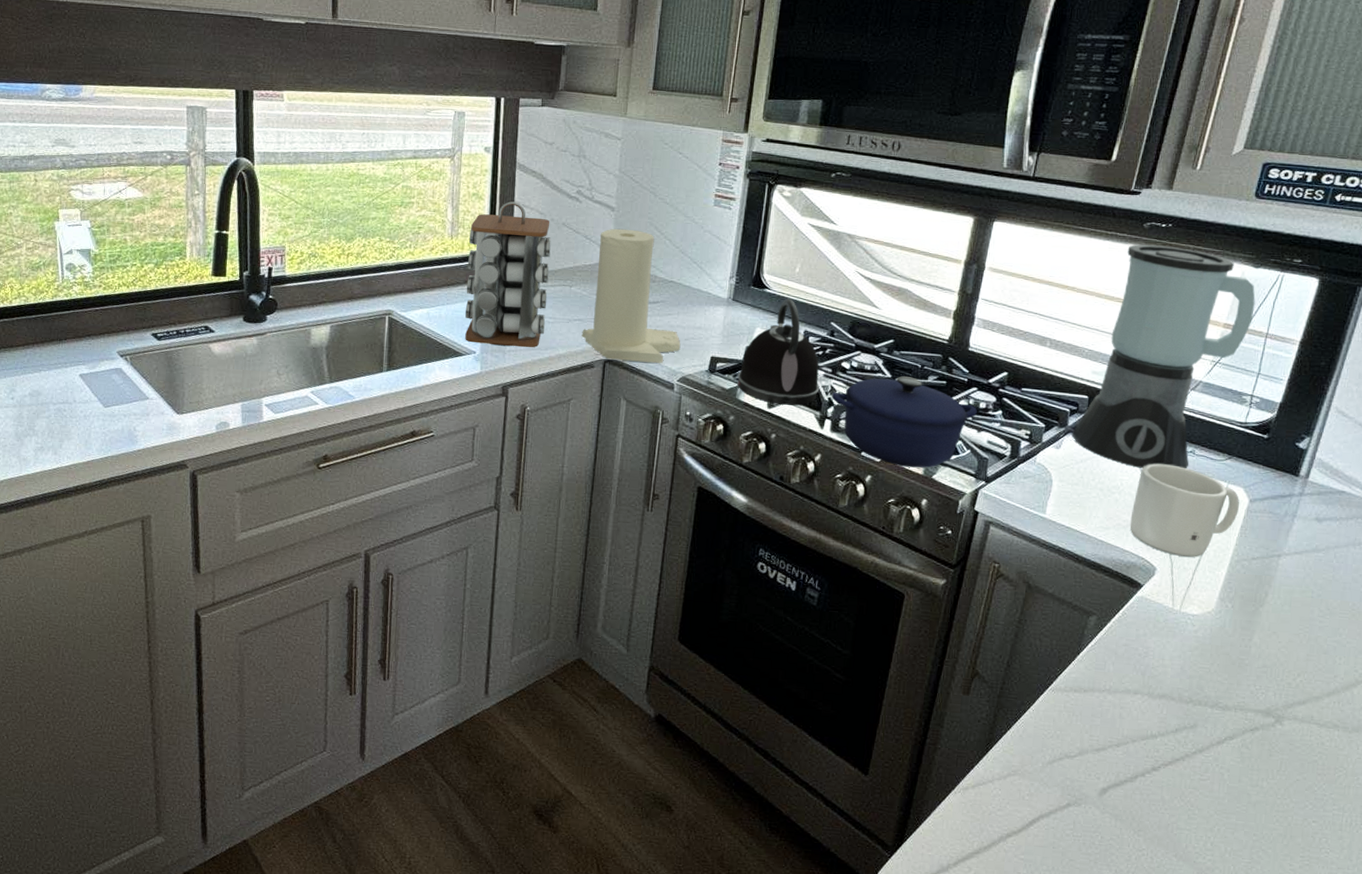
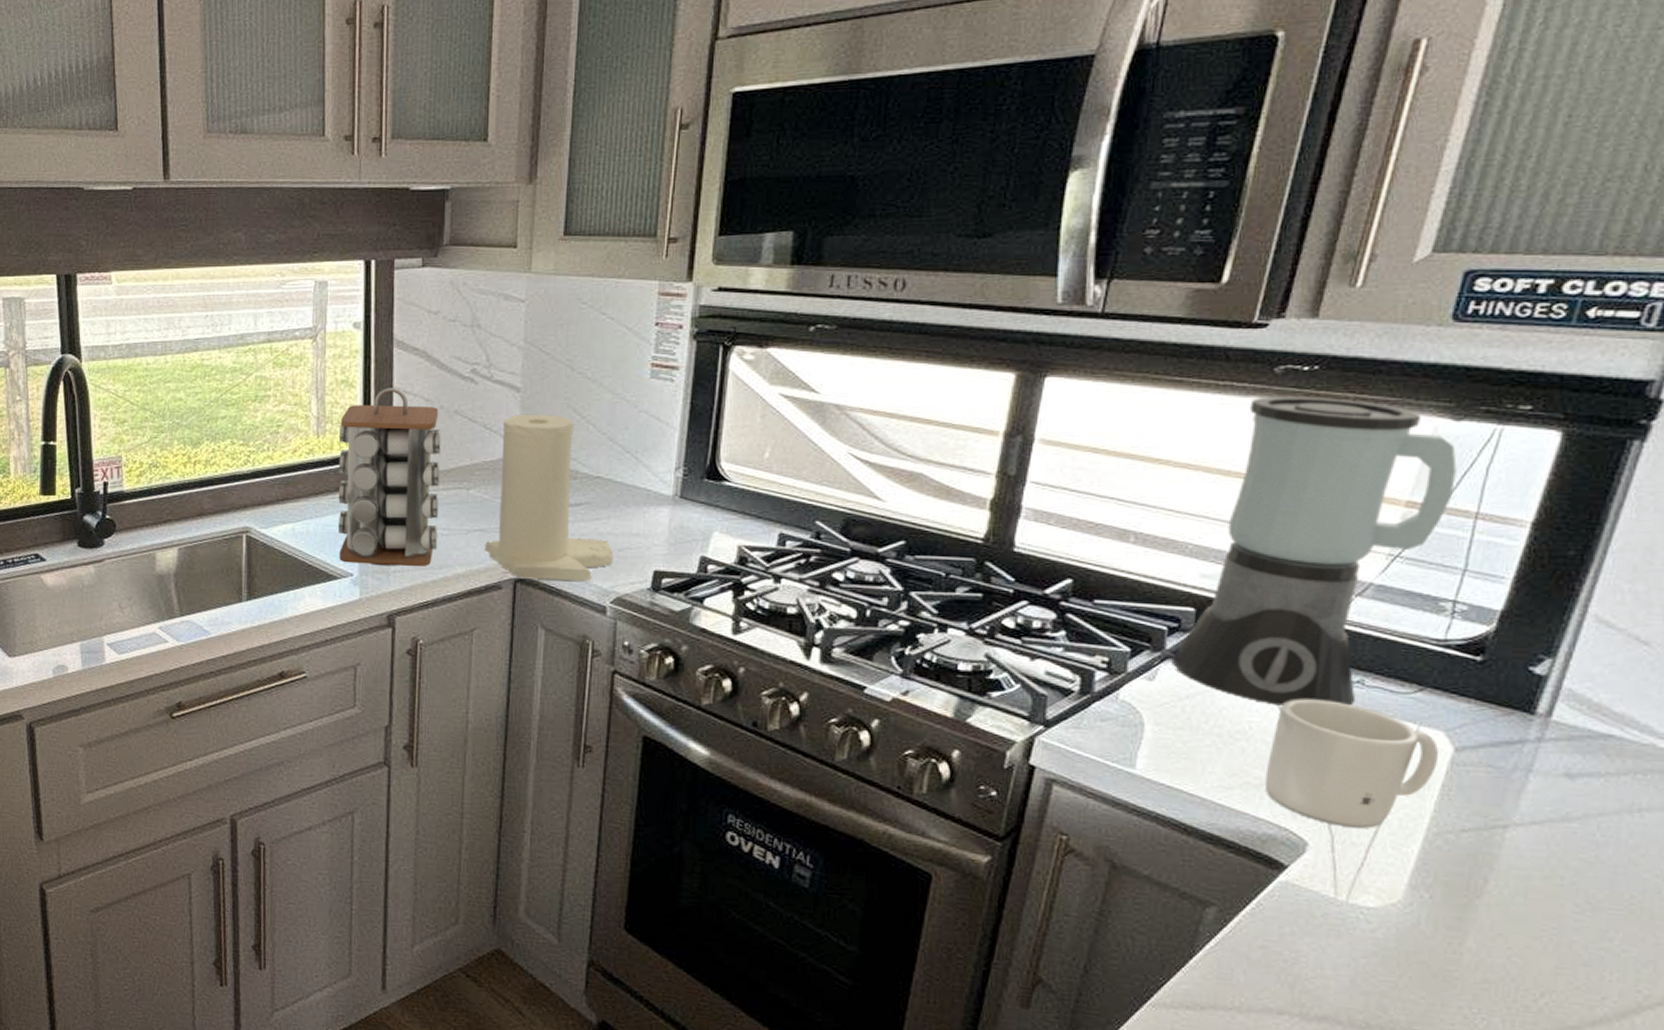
kettle: present [737,298,819,406] -> none [690,492,802,631]
cooking pot: present [831,376,977,468] -> none [819,588,1029,709]

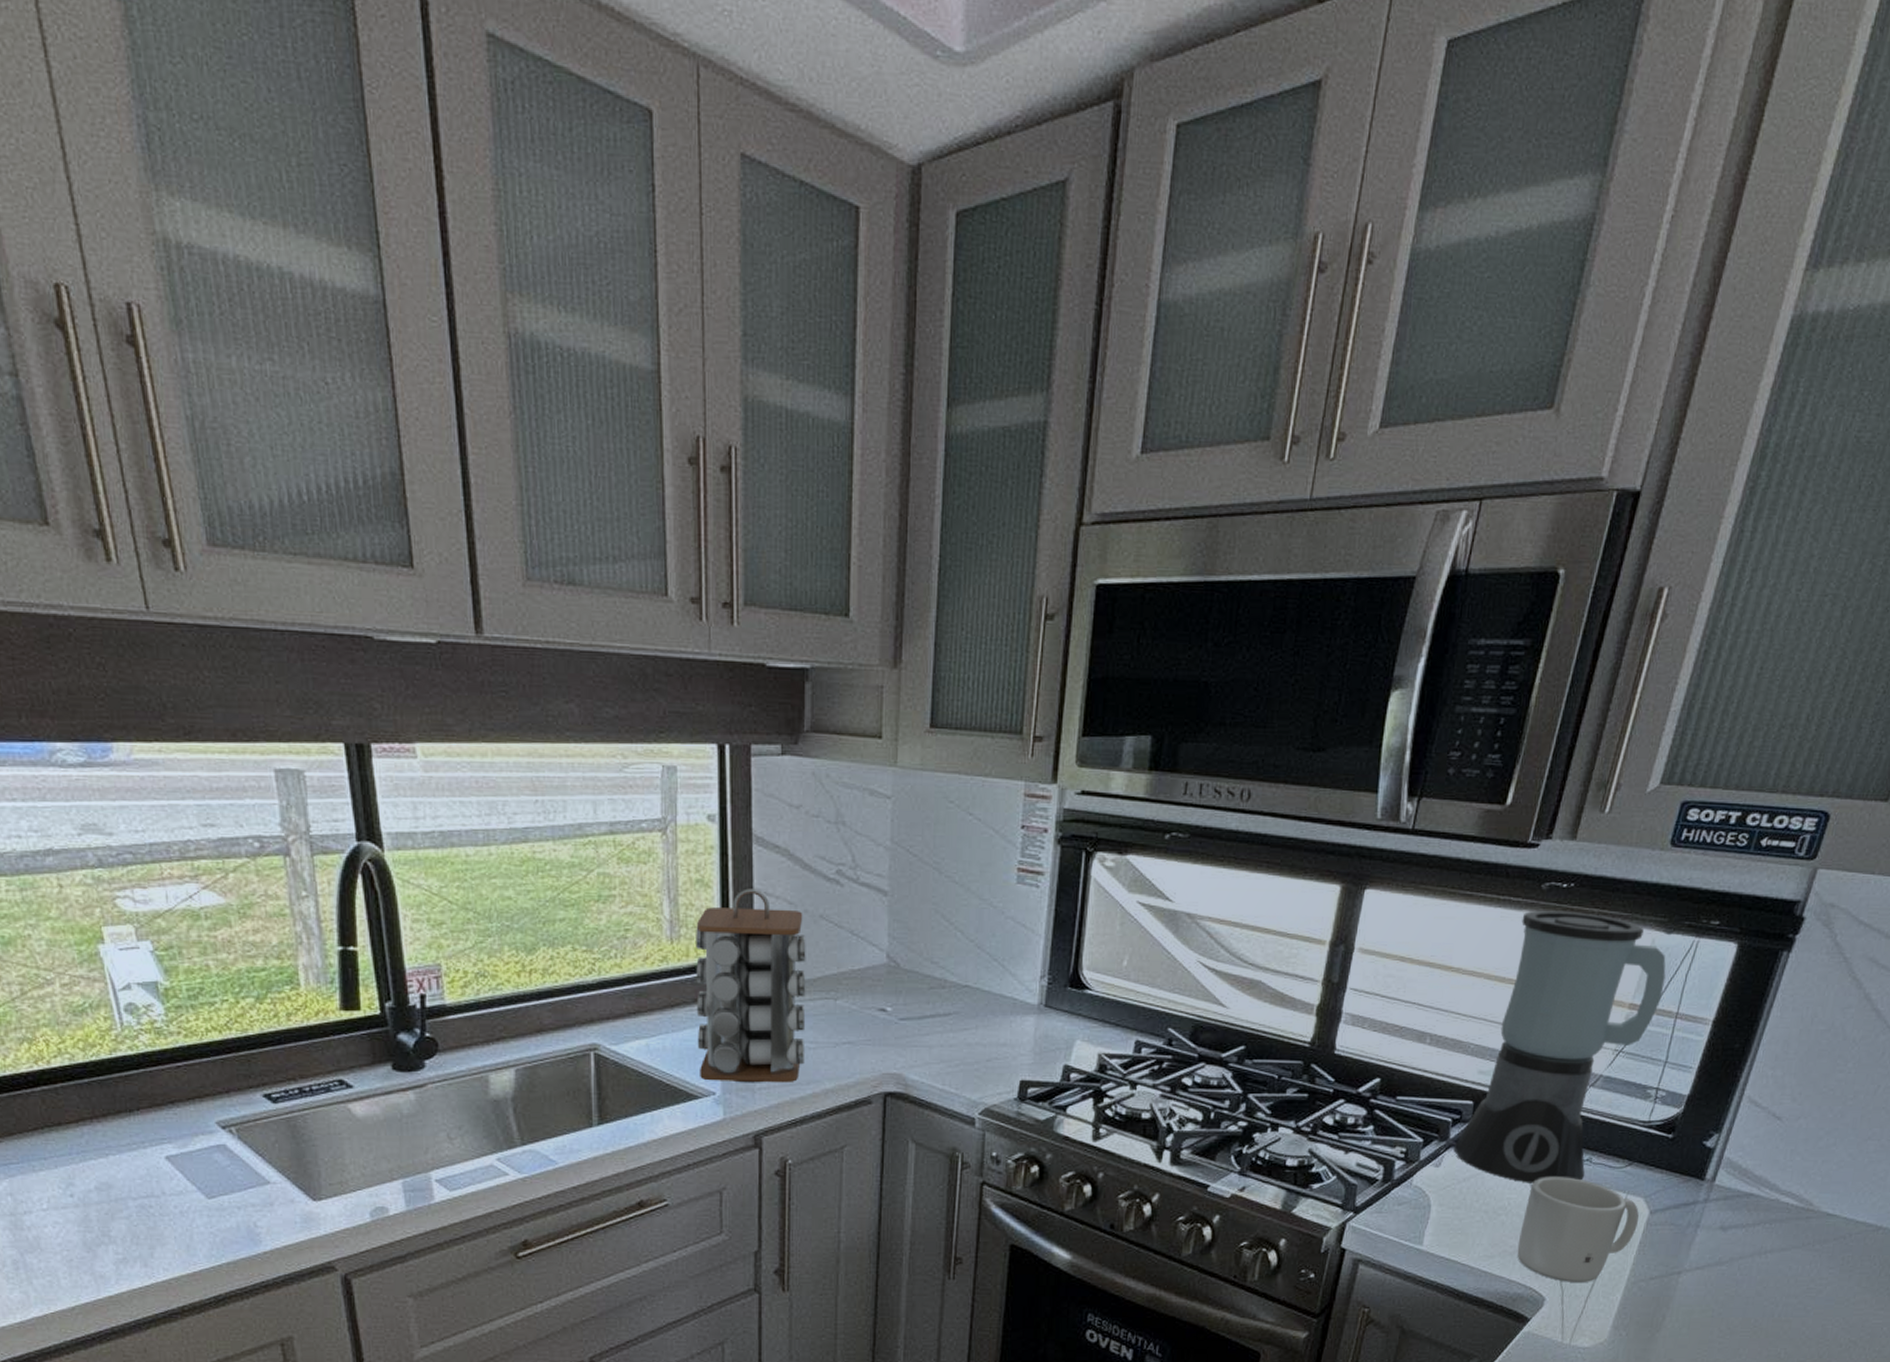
paper towel: present [484,413,613,582] -> none [853,919,982,1094]

